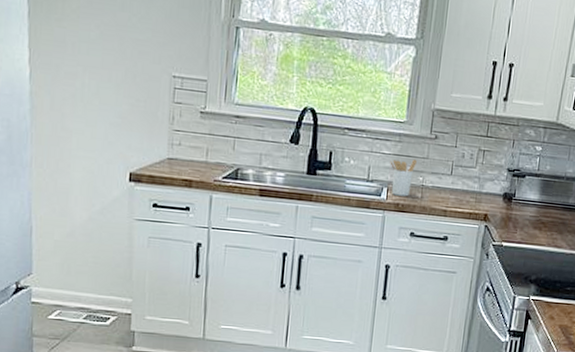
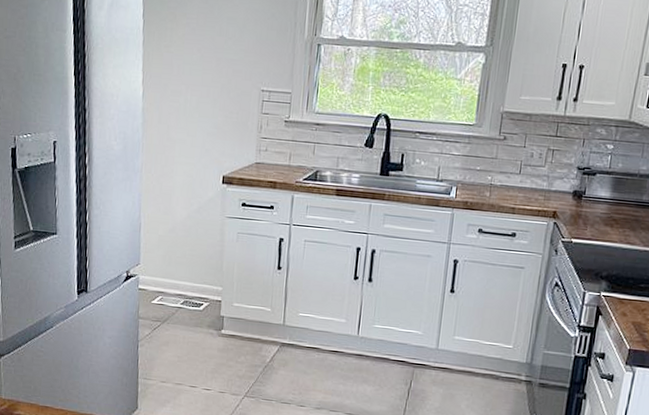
utensil holder: present [390,159,417,197] -> none [459,159,486,195]

